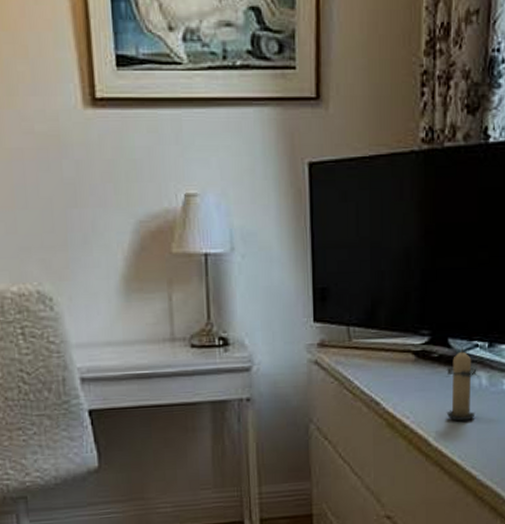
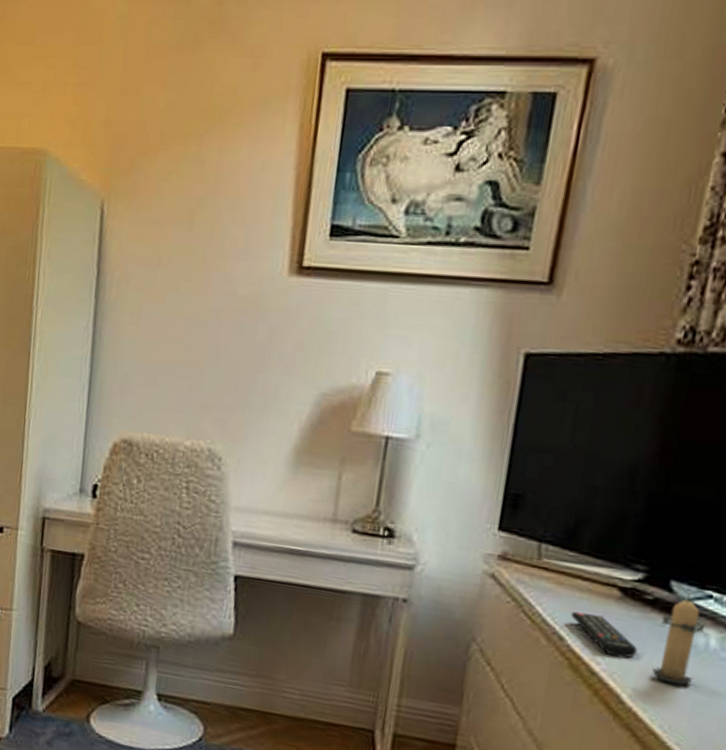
remote control: none [381,378,434,410] -> present [571,612,638,659]

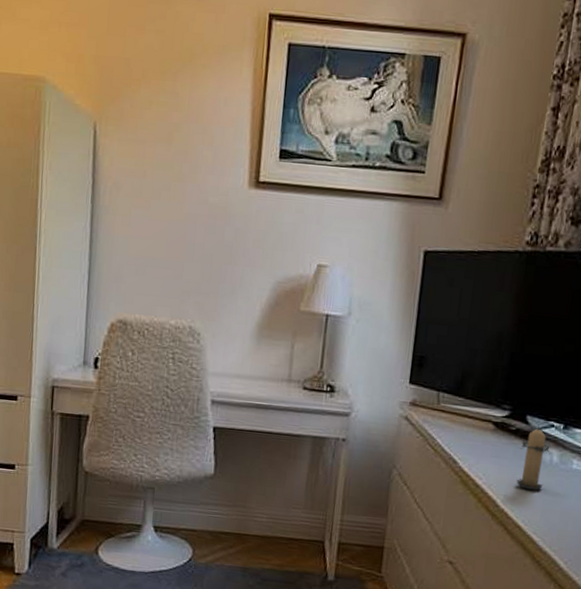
remote control: present [571,612,638,659] -> none [461,442,507,474]

